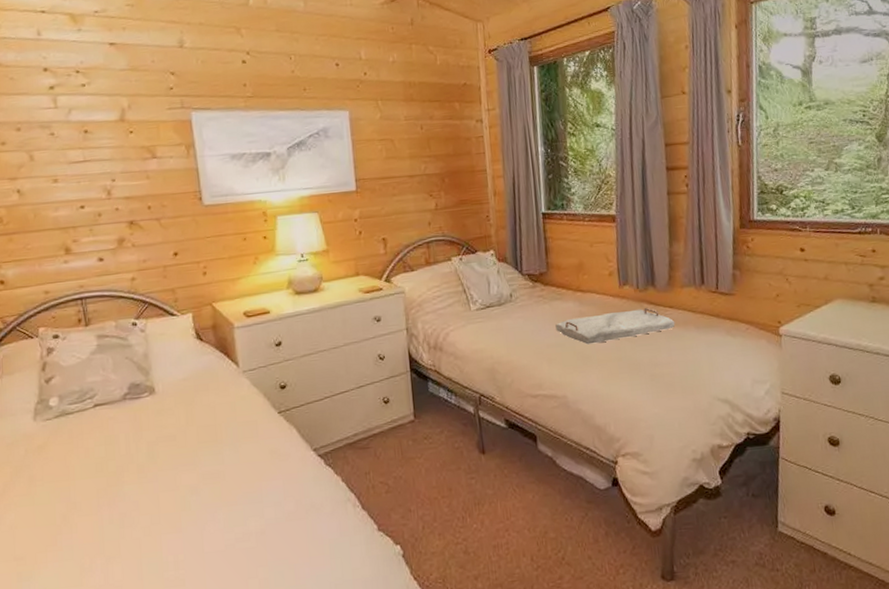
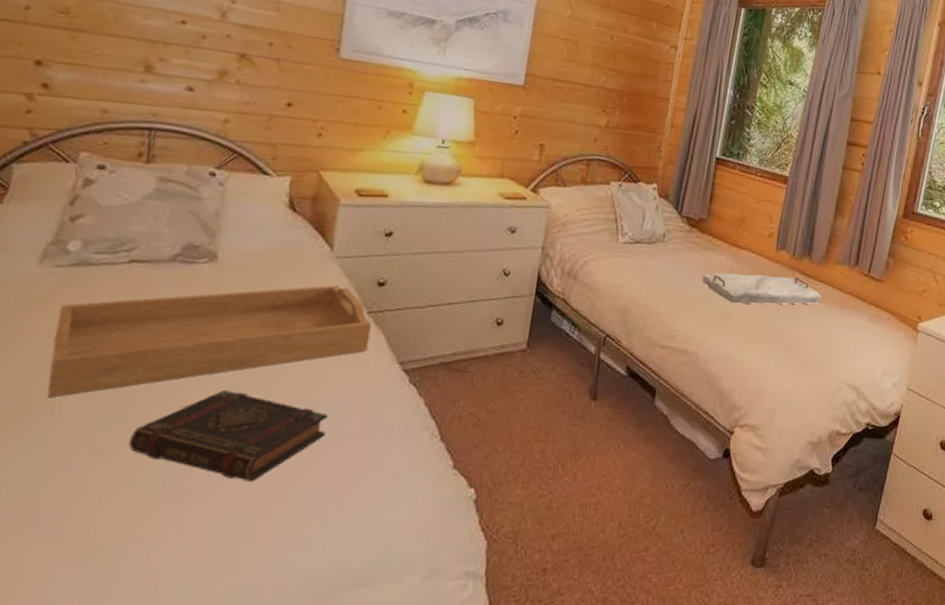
serving tray: none [57,394,286,521] -> present [47,285,371,398]
book: none [129,494,271,565] -> present [128,389,328,482]

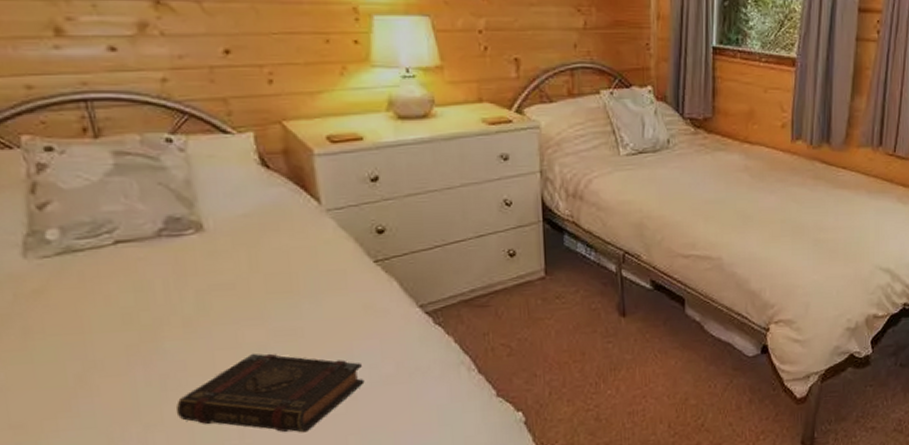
serving tray: present [47,285,371,398] -> none [62,238,384,383]
serving tray: present [702,272,823,305] -> none [717,167,847,203]

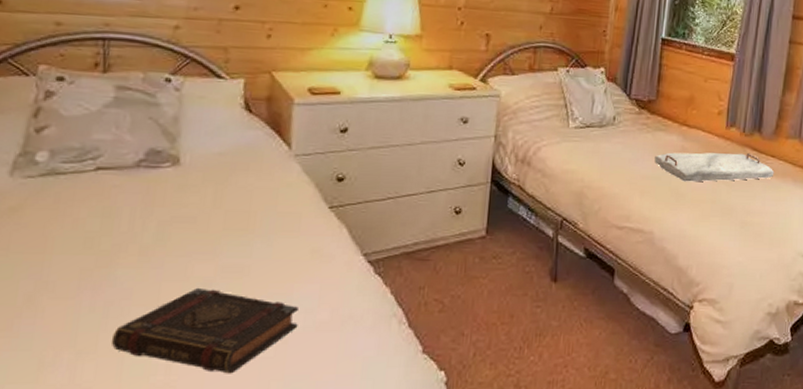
serving tray: none [717,167,847,203] -> present [655,152,774,182]

